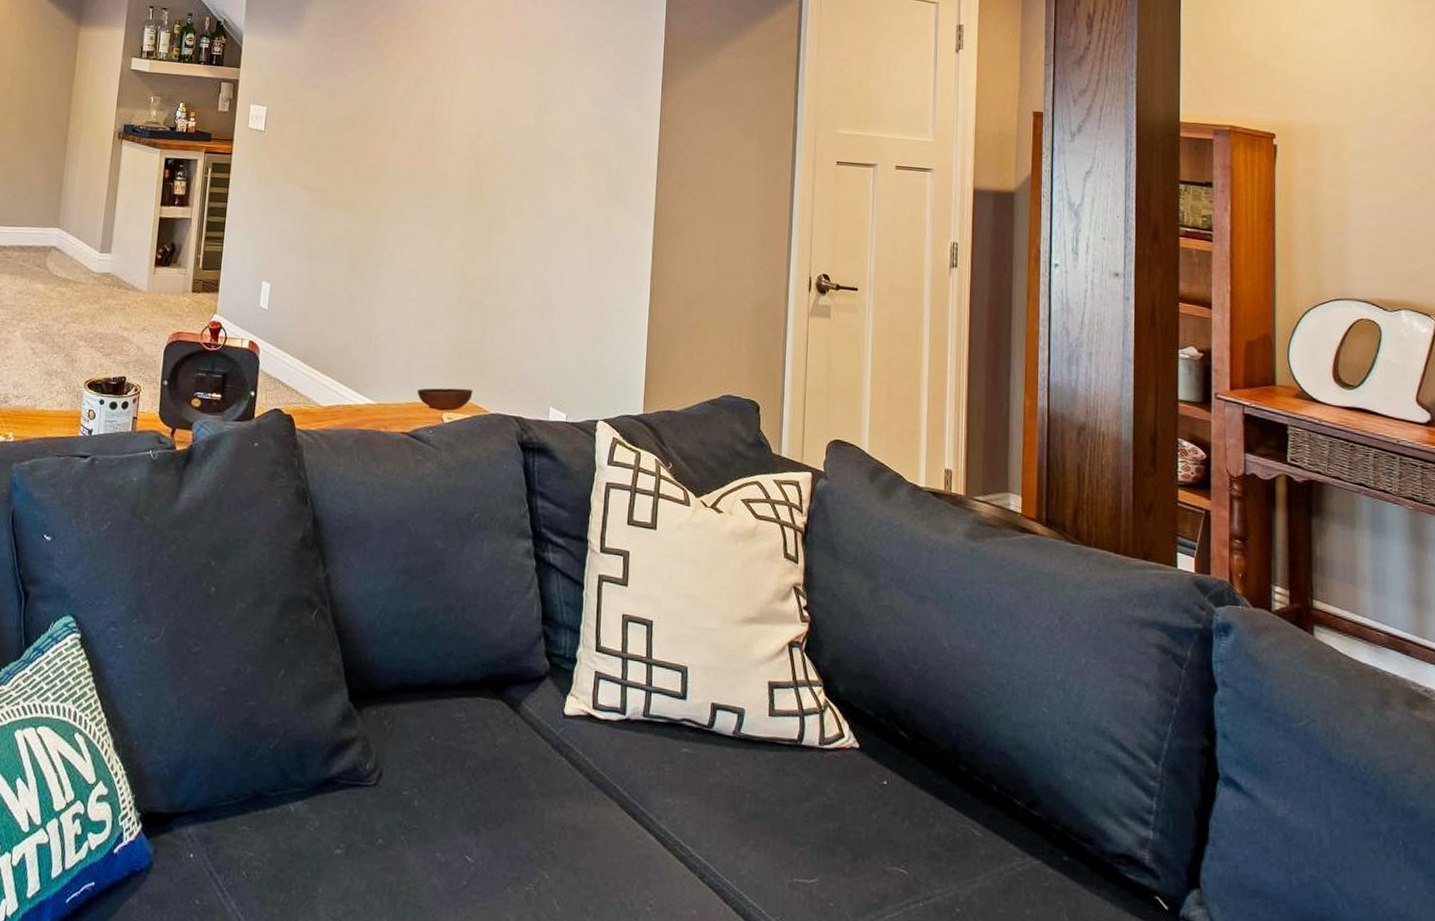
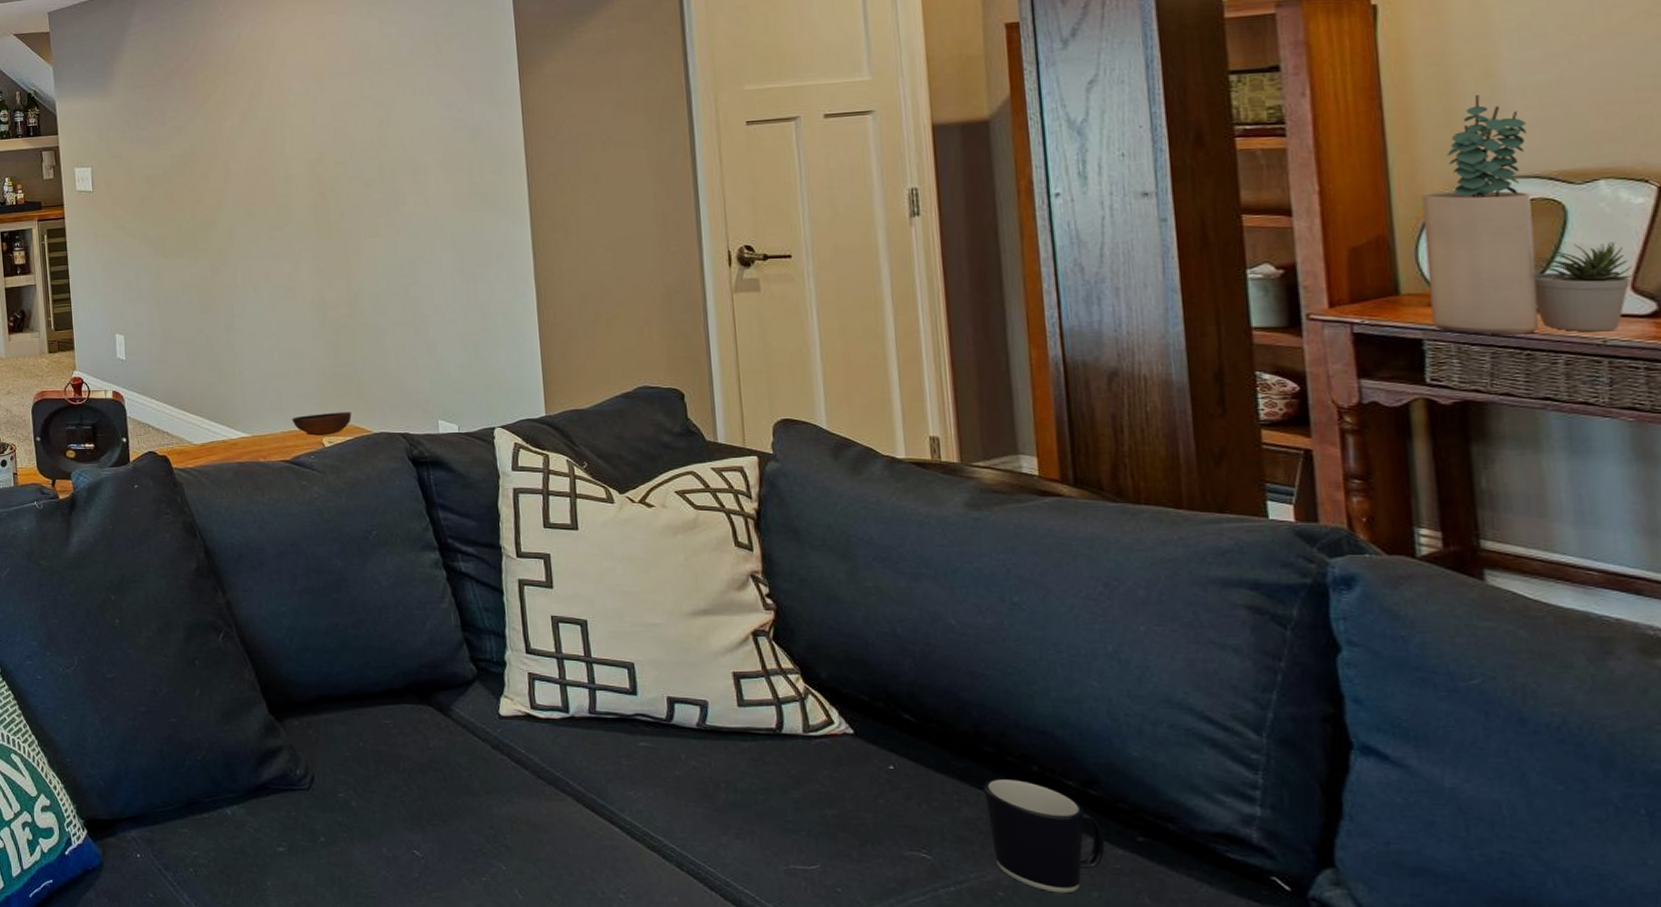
mug: none [954,796,1039,910] -> present [984,778,1105,894]
vase: none [1294,229,1361,429] -> present [1421,95,1540,335]
potted plant: none [1358,359,1421,434] -> present [1533,242,1639,332]

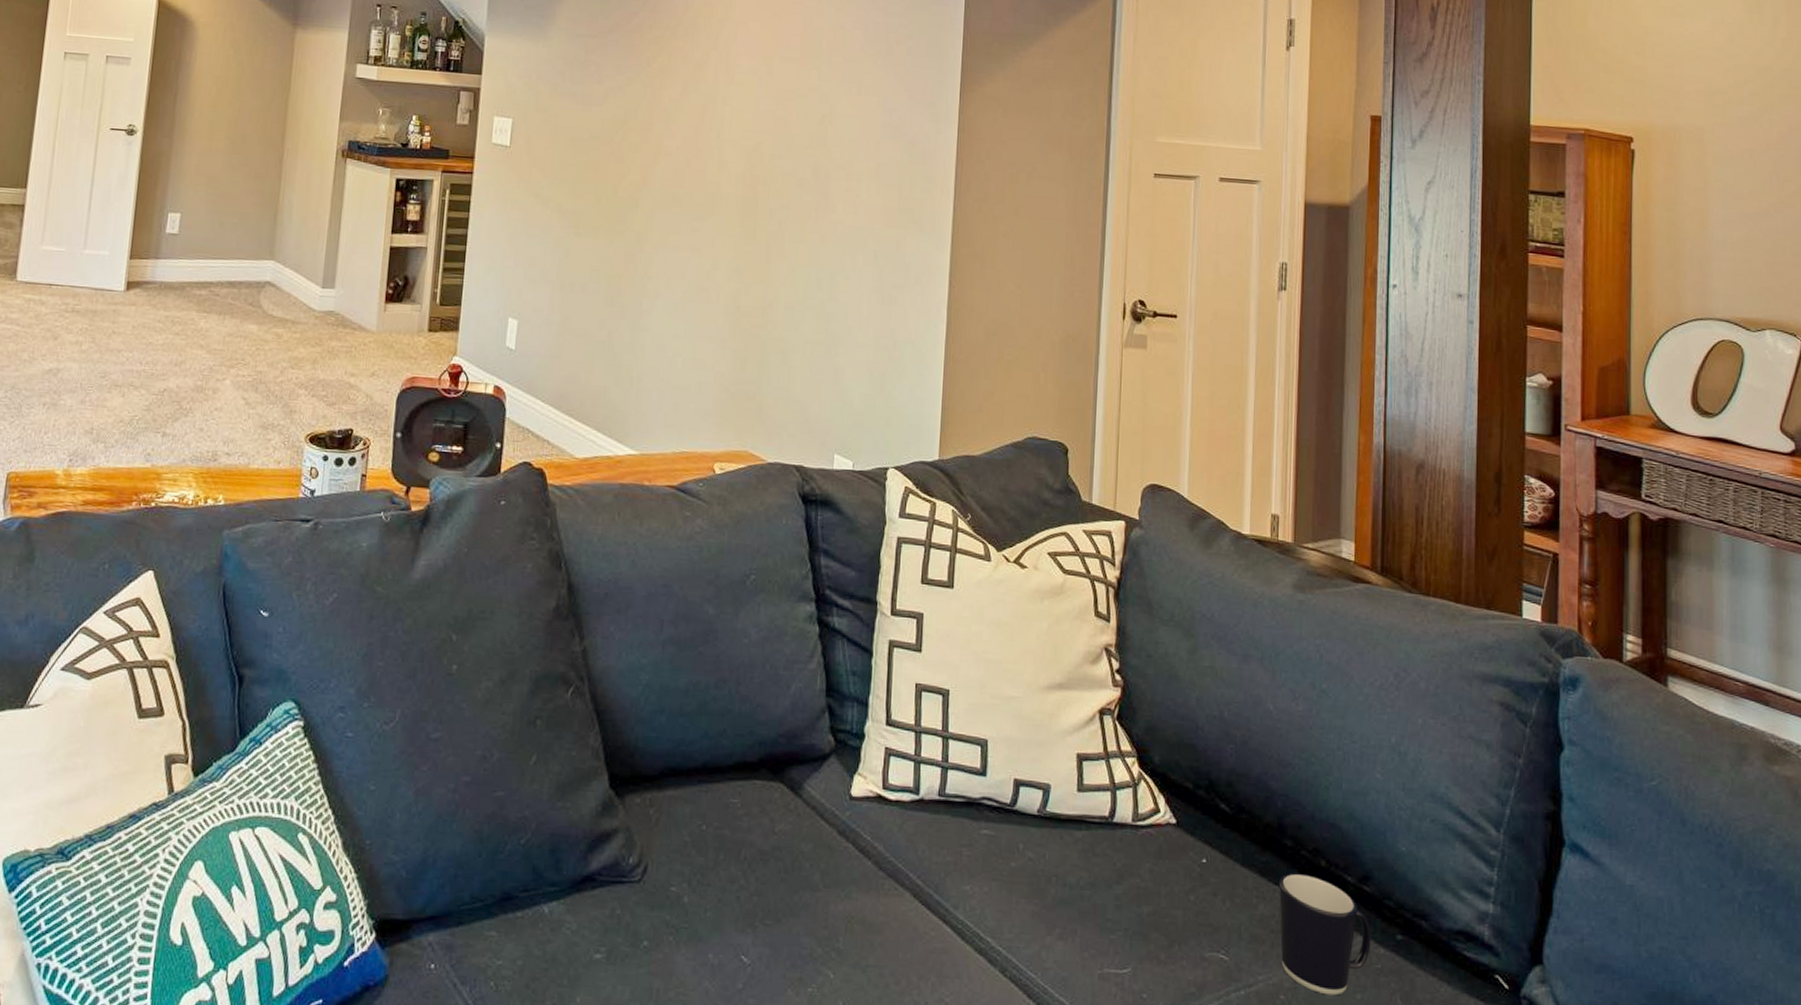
bowl: present [291,412,352,436] -> none [685,434,748,461]
vase: present [1421,95,1540,335] -> none [1650,242,1723,461]
potted plant: present [1533,242,1639,332] -> none [1719,384,1785,465]

